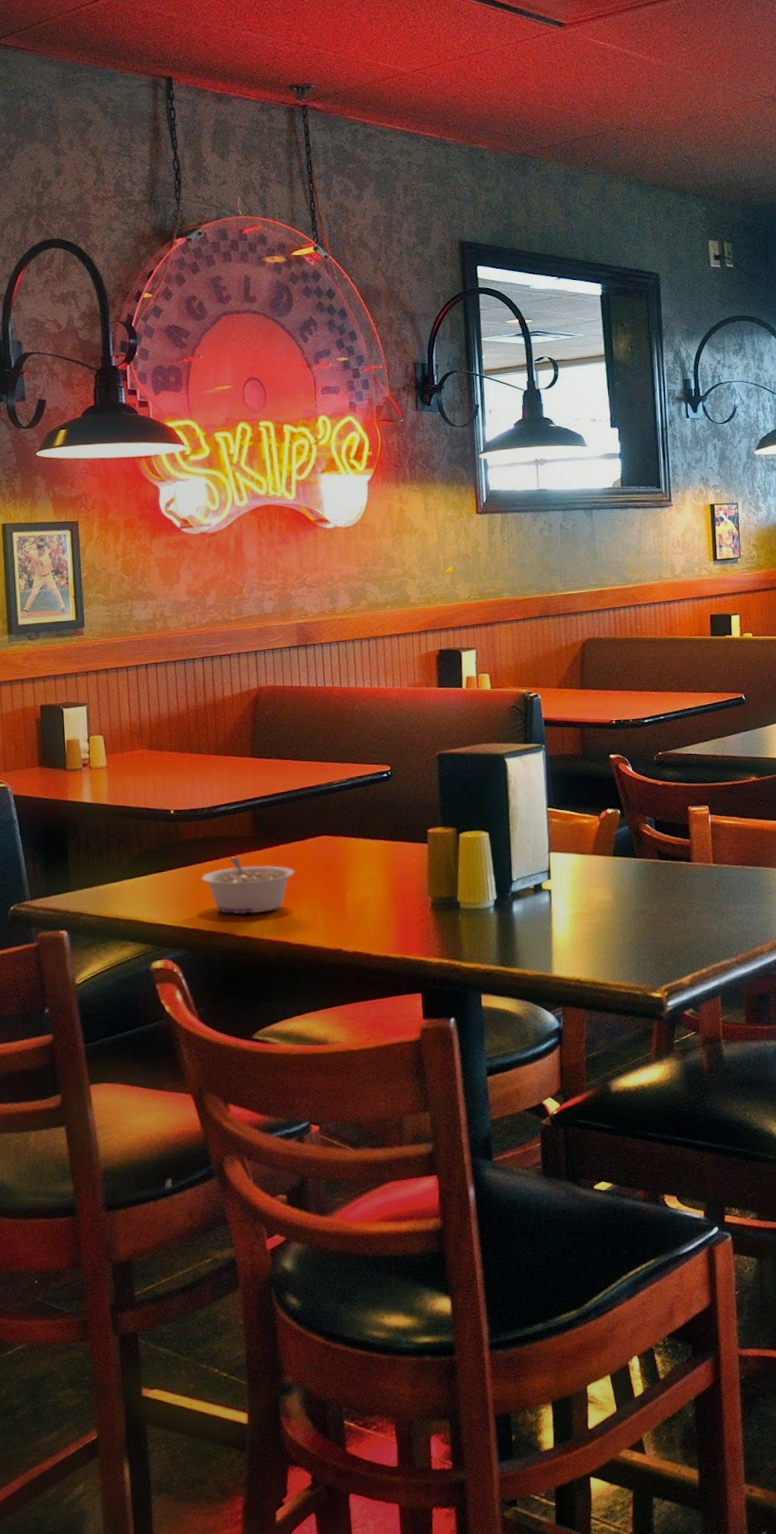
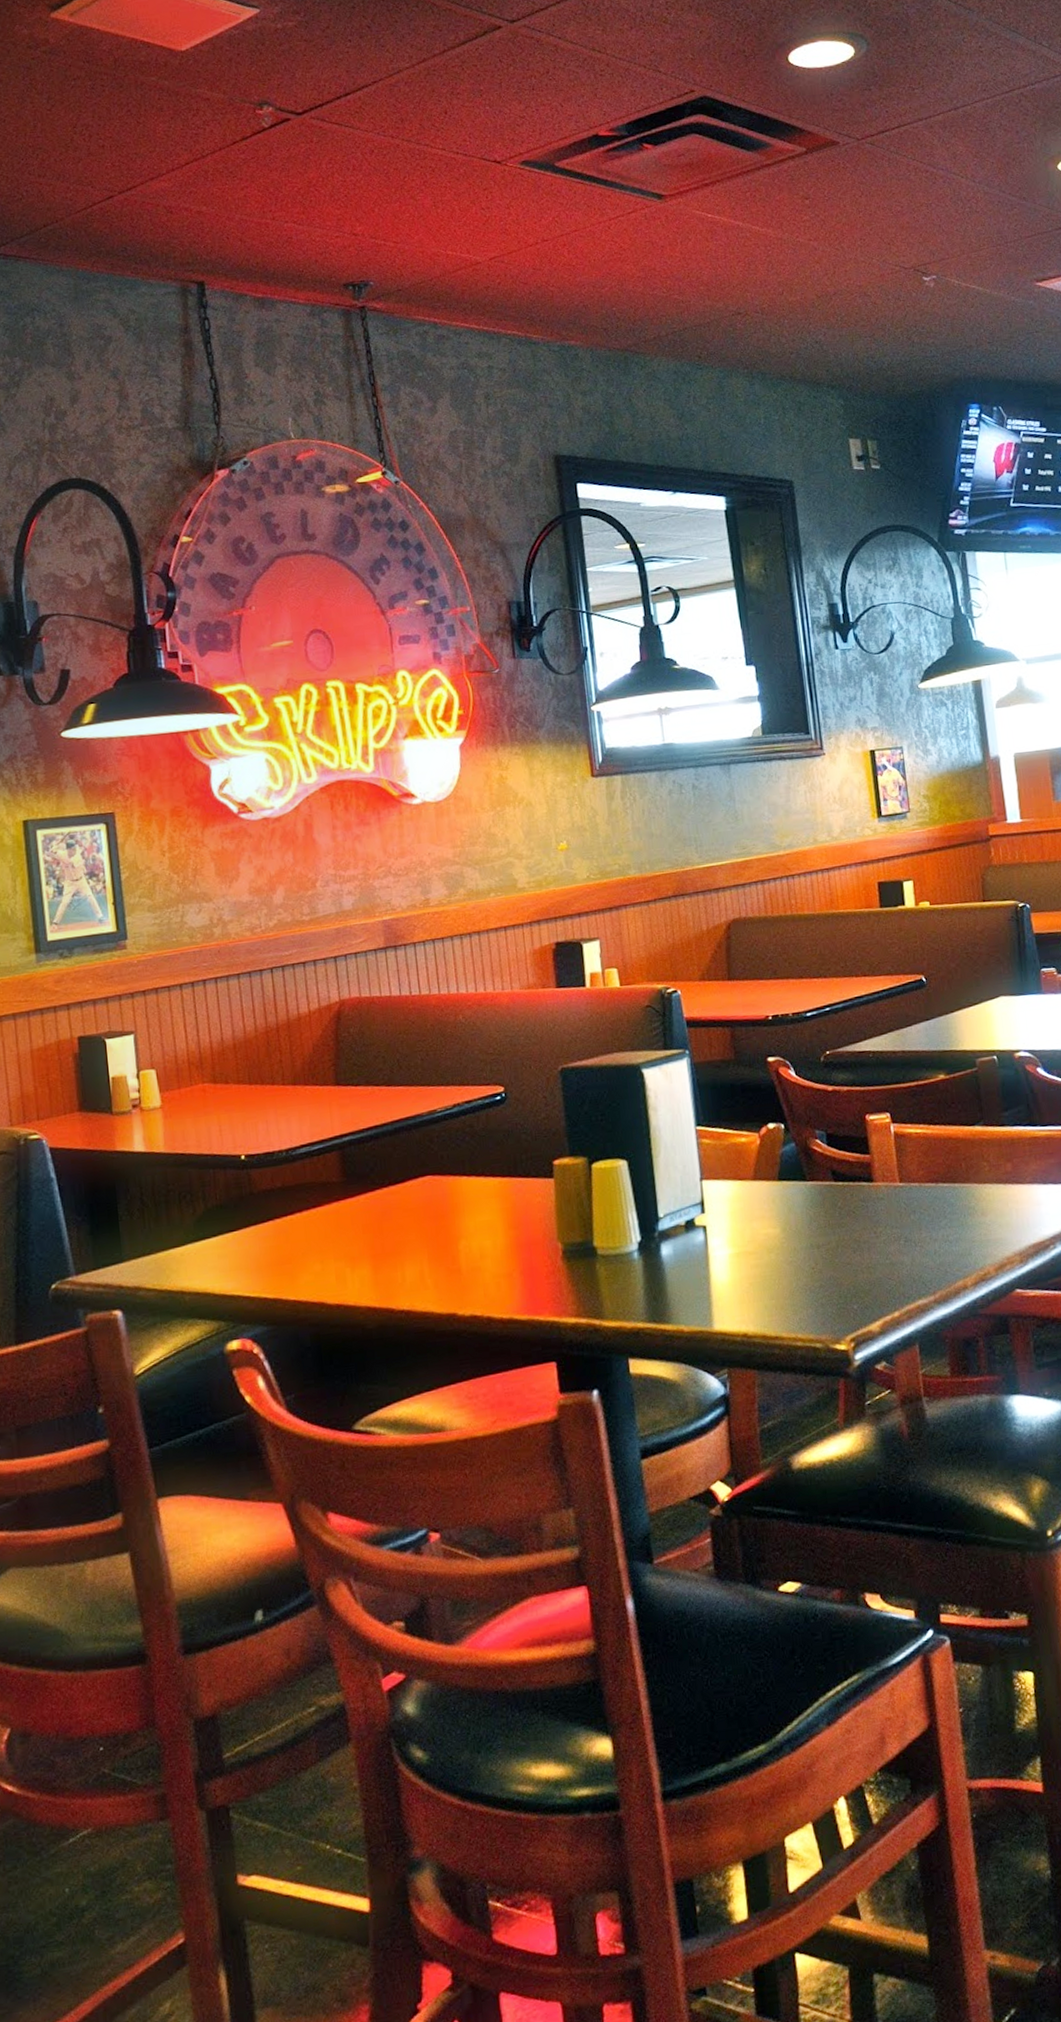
legume: present [201,856,294,914] -> none [281,1206,394,1278]

